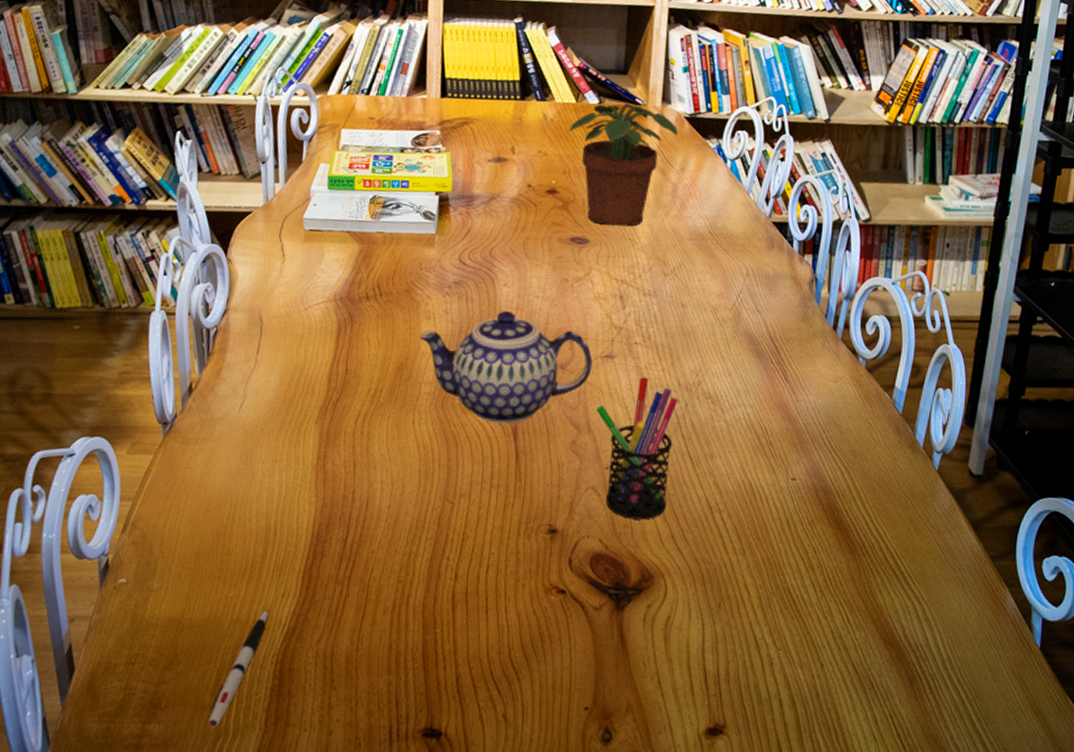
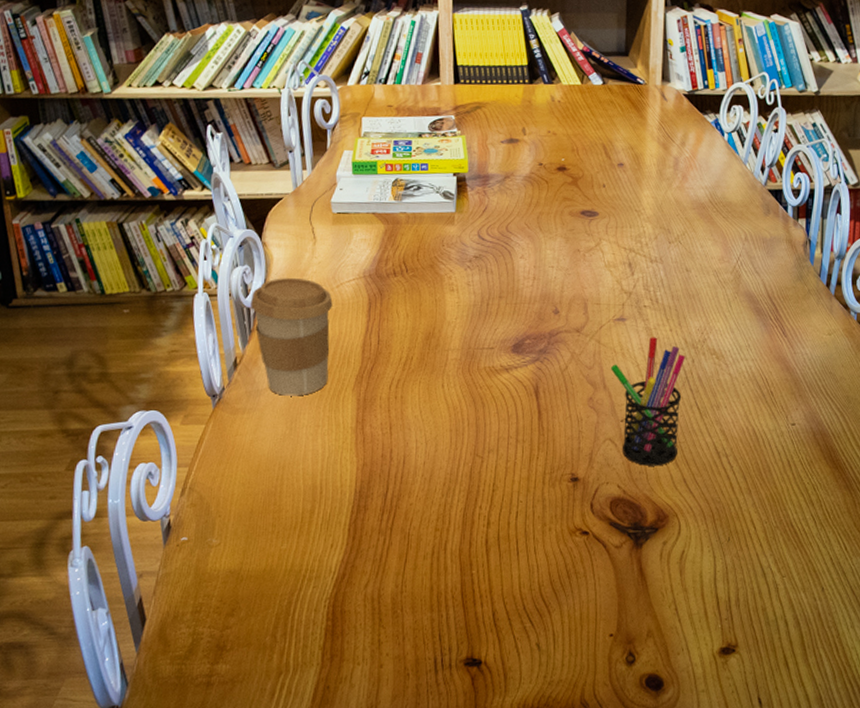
pen: present [208,609,269,728] -> none [270,559,320,665]
coffee cup: none [210,297,299,427] -> present [250,278,333,396]
teapot: present [419,311,593,424] -> none [445,281,606,385]
potted plant: present [569,103,679,227] -> none [576,83,678,199]

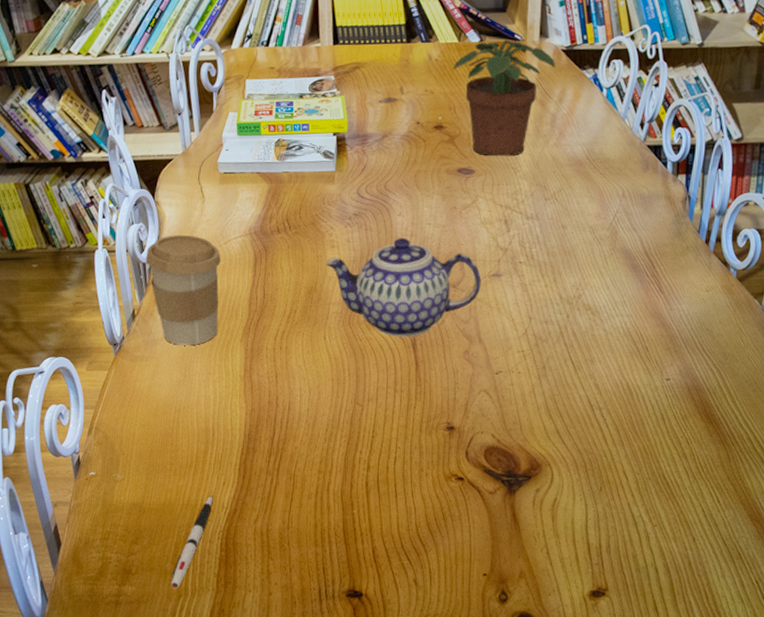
pen: none [270,559,320,665] -> present [171,495,213,589]
teapot: none [445,281,606,385] -> present [326,238,482,337]
potted plant: none [576,83,678,199] -> present [453,39,556,157]
pen holder: present [610,337,686,466] -> none [485,292,561,418]

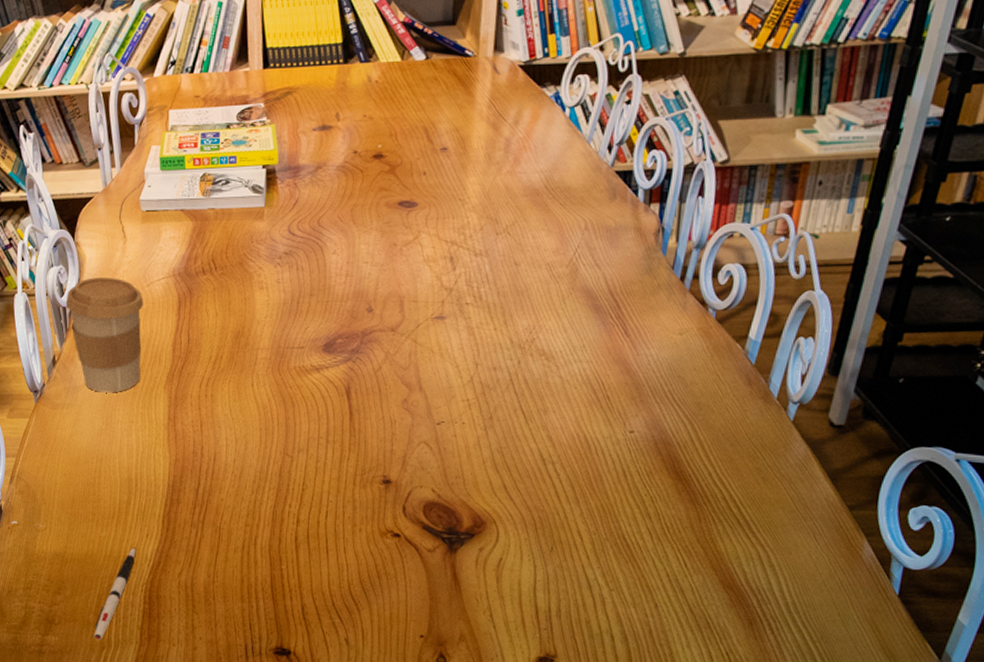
teapot: present [326,238,482,337] -> none [254,278,423,385]
potted plant: present [453,39,556,157] -> none [395,56,512,188]

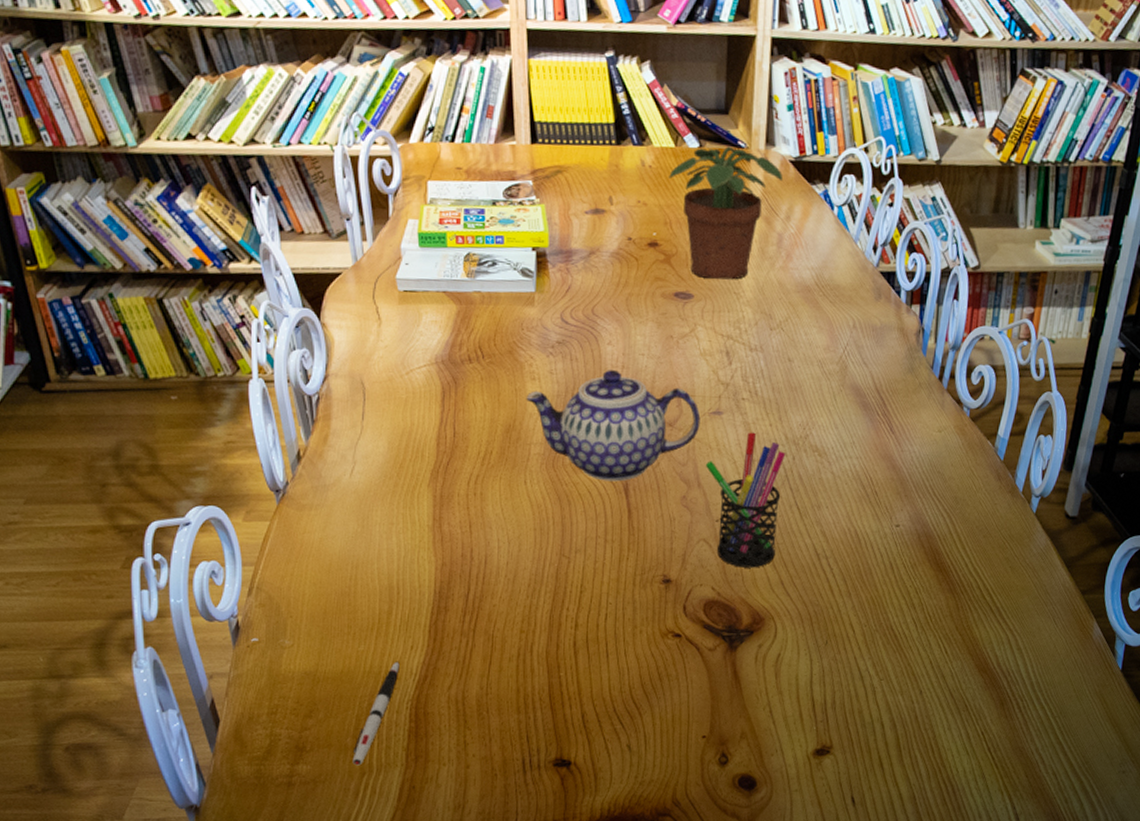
coffee cup: present [65,277,144,393] -> none [311,363,403,492]
teapot: none [254,278,423,385] -> present [526,370,701,482]
potted plant: none [395,56,512,188] -> present [669,146,783,280]
pen holder: none [427,336,511,472] -> present [705,432,786,568]

